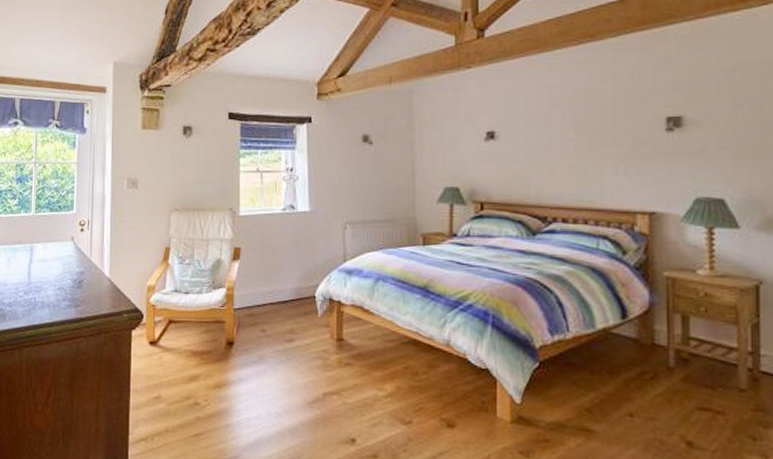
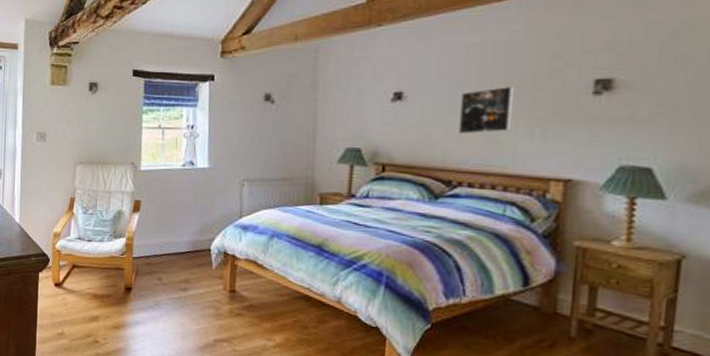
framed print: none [550,125,597,172] -> present [459,87,515,135]

